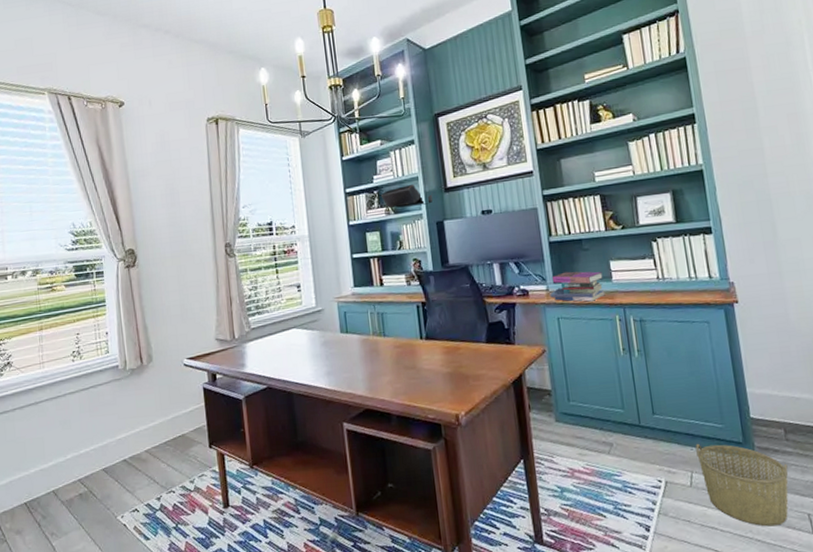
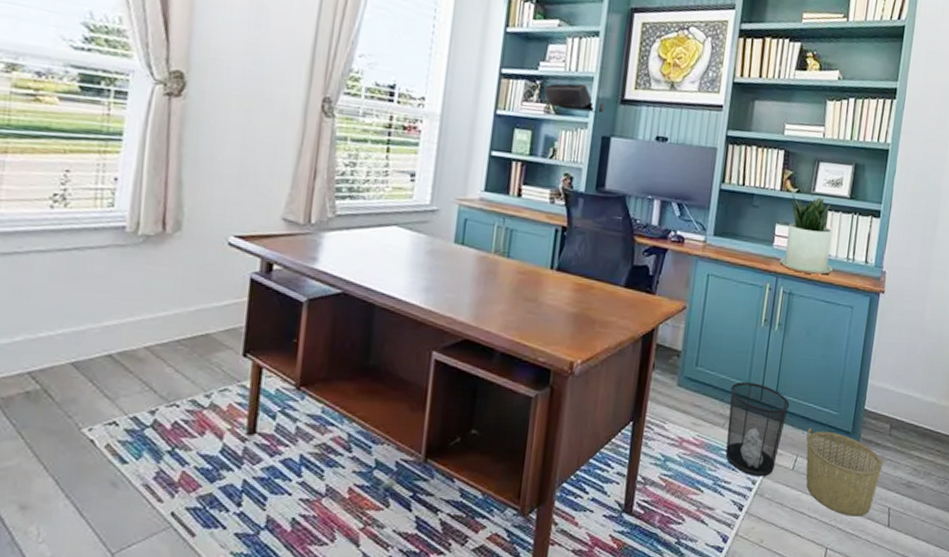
books: present [550,271,605,302] -> none [706,225,766,264]
waste bin: none [607,408,671,497] -> present [725,382,790,477]
planter: none [618,228,677,300] -> present [779,194,833,275]

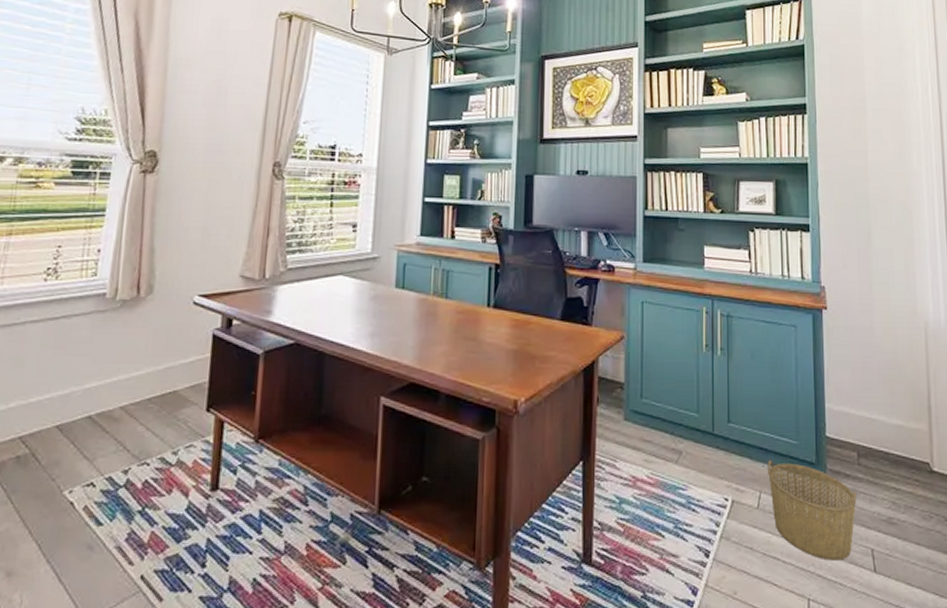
decorative box: present [543,83,606,113] -> none [467,129,526,154]
waste bin: present [725,382,790,477] -> none [680,413,745,518]
planter: present [779,194,833,275] -> none [713,215,768,294]

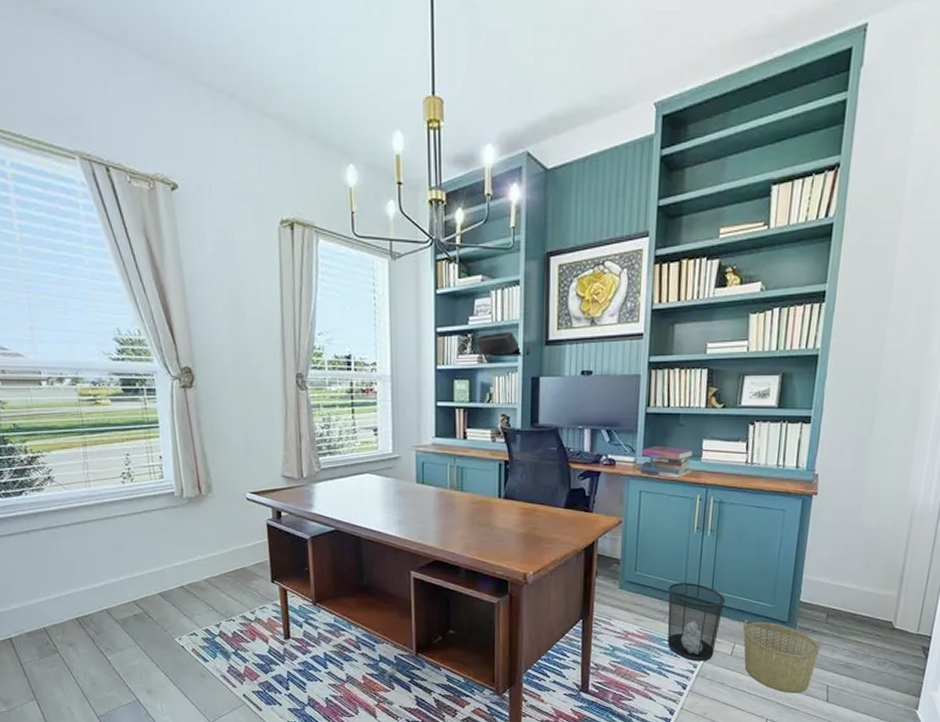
decorative box: none [467,129,526,154] -> present [474,332,532,358]
books: none [637,251,695,288] -> present [636,445,693,478]
waste bin: none [680,413,745,518] -> present [667,583,726,661]

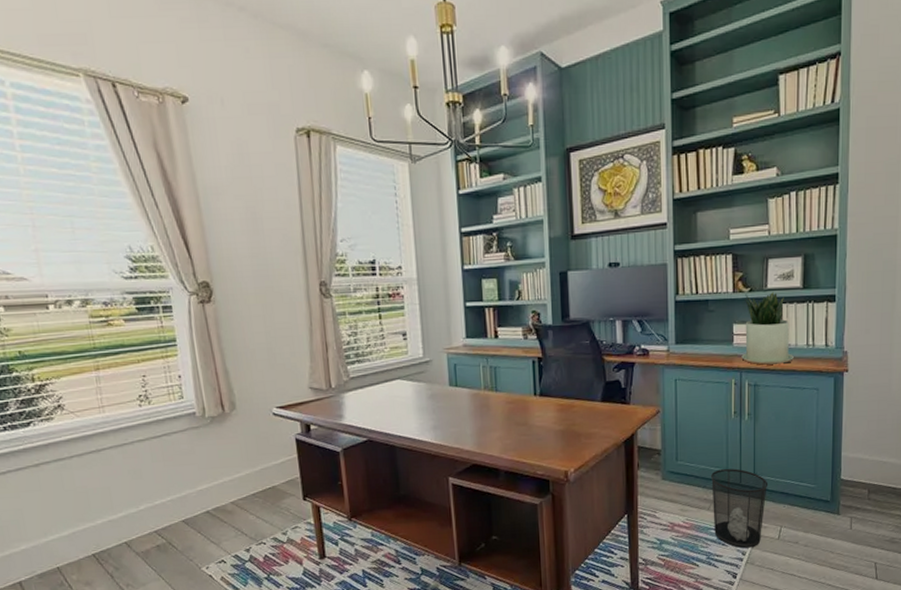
decorative box: present [474,332,532,358] -> none [500,229,558,255]
books: present [636,445,693,478] -> none [670,332,724,365]
planter: none [708,410,762,482] -> present [741,292,794,365]
basket: present [743,619,821,693] -> none [788,501,865,574]

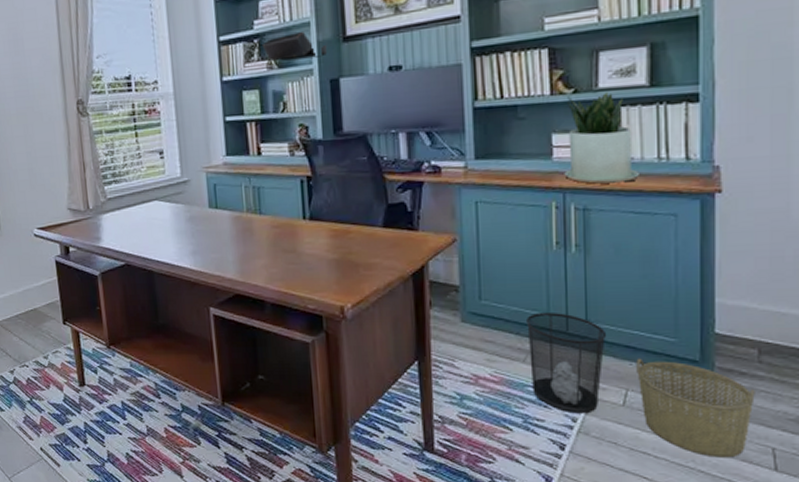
decorative box: none [500,229,558,255] -> present [261,32,328,62]
basket: none [788,501,865,574] -> present [636,358,755,458]

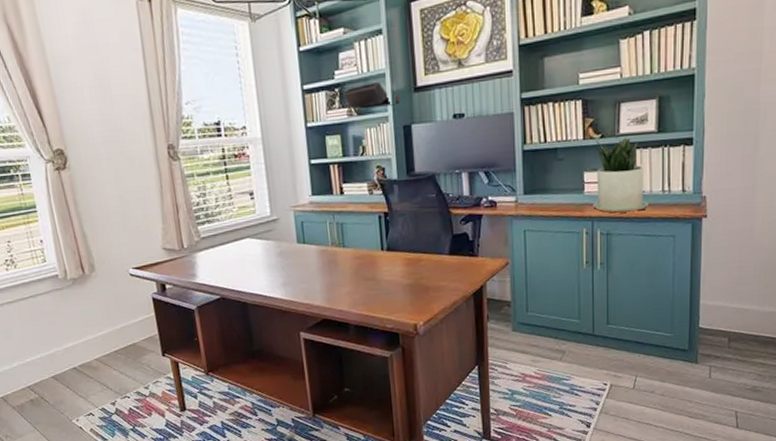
waste bin: present [527,313,607,414] -> none [563,319,623,398]
basket: present [636,358,755,458] -> none [643,350,725,423]

